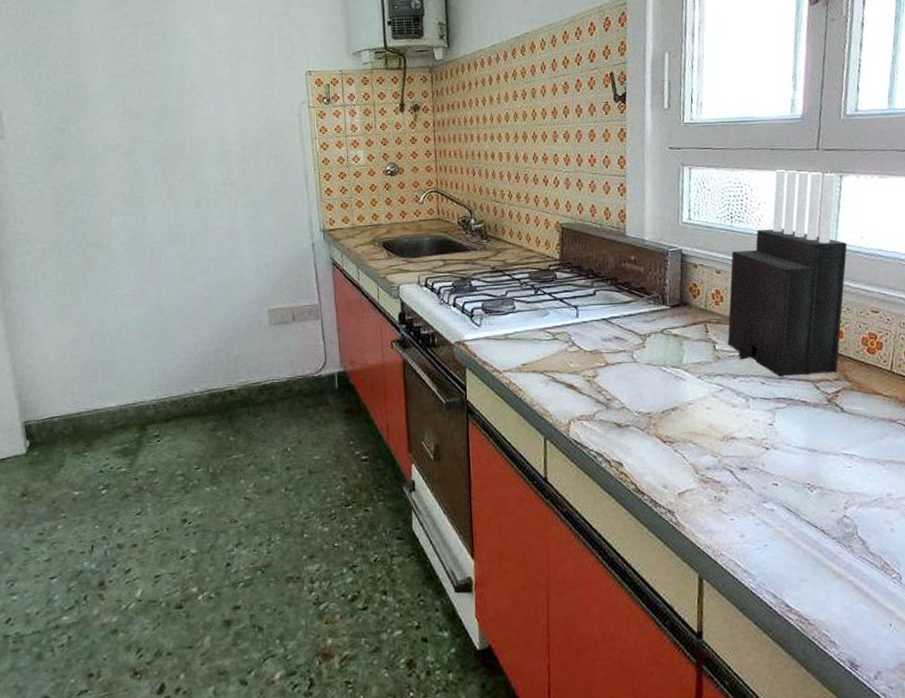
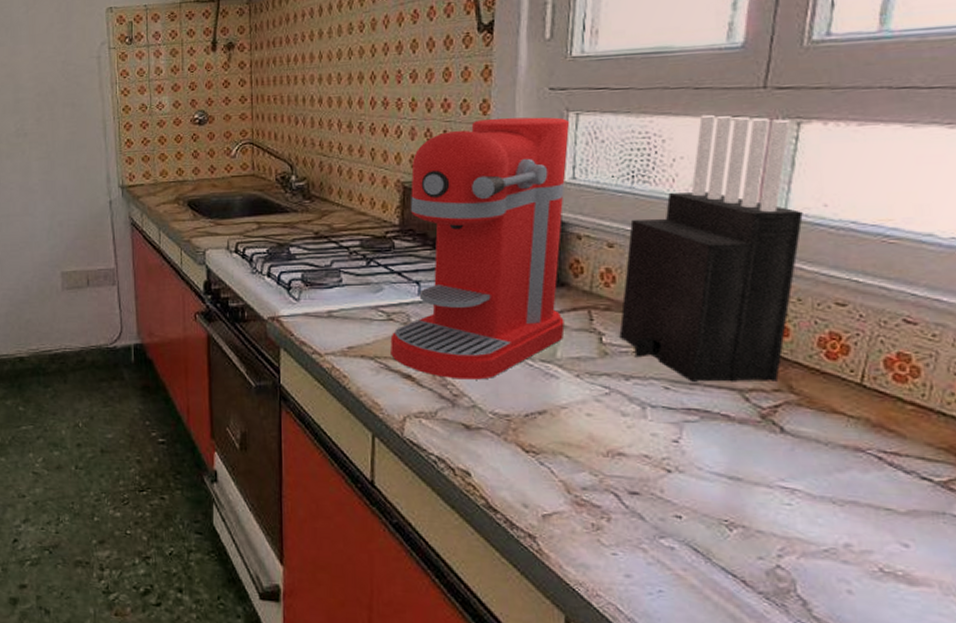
coffee maker: none [556,170,688,386] -> present [390,117,569,380]

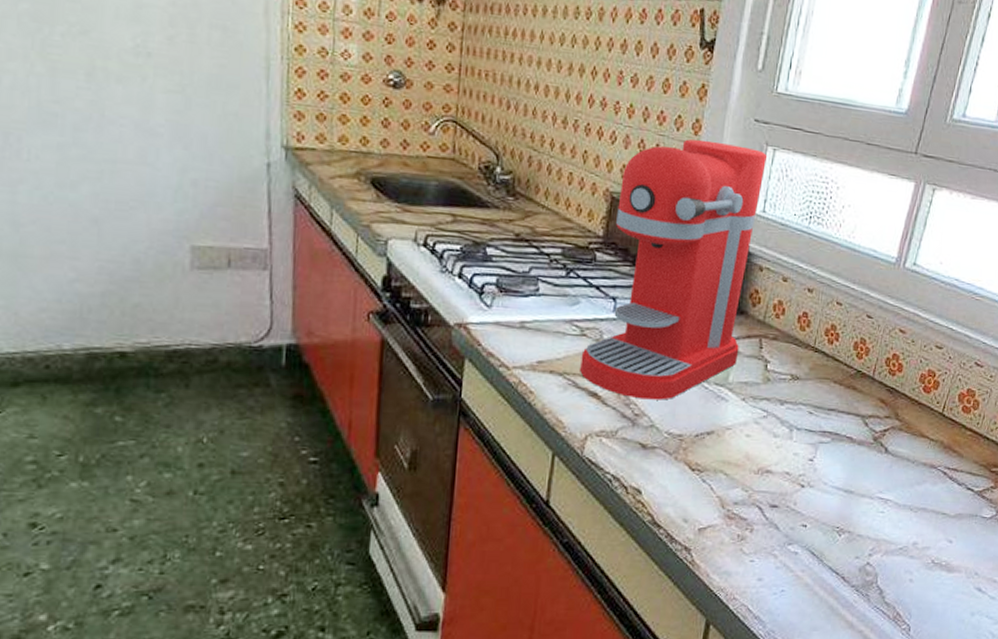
knife block: present [619,114,803,382] -> none [781,169,929,410]

